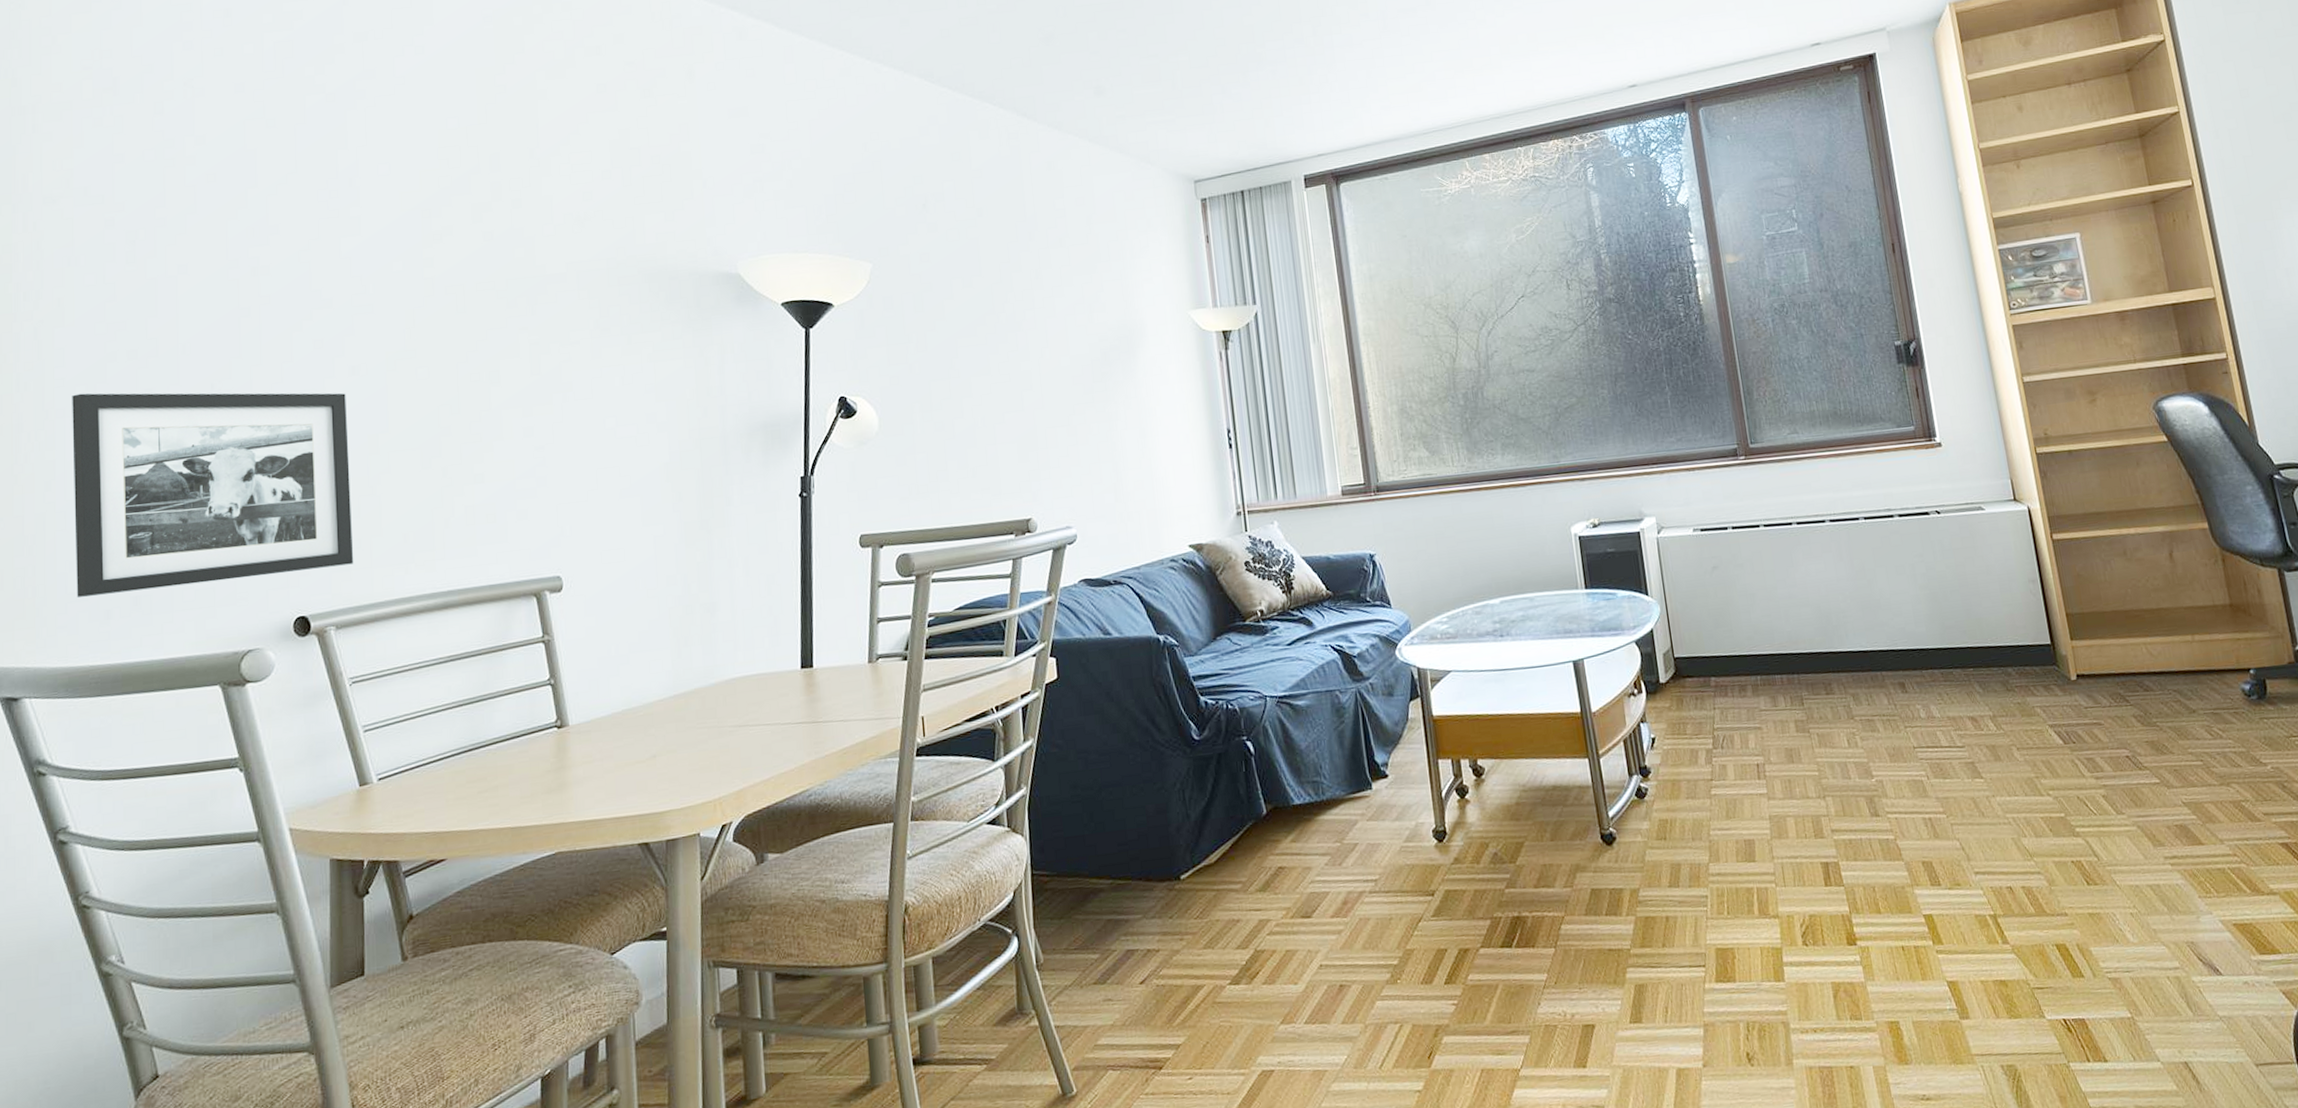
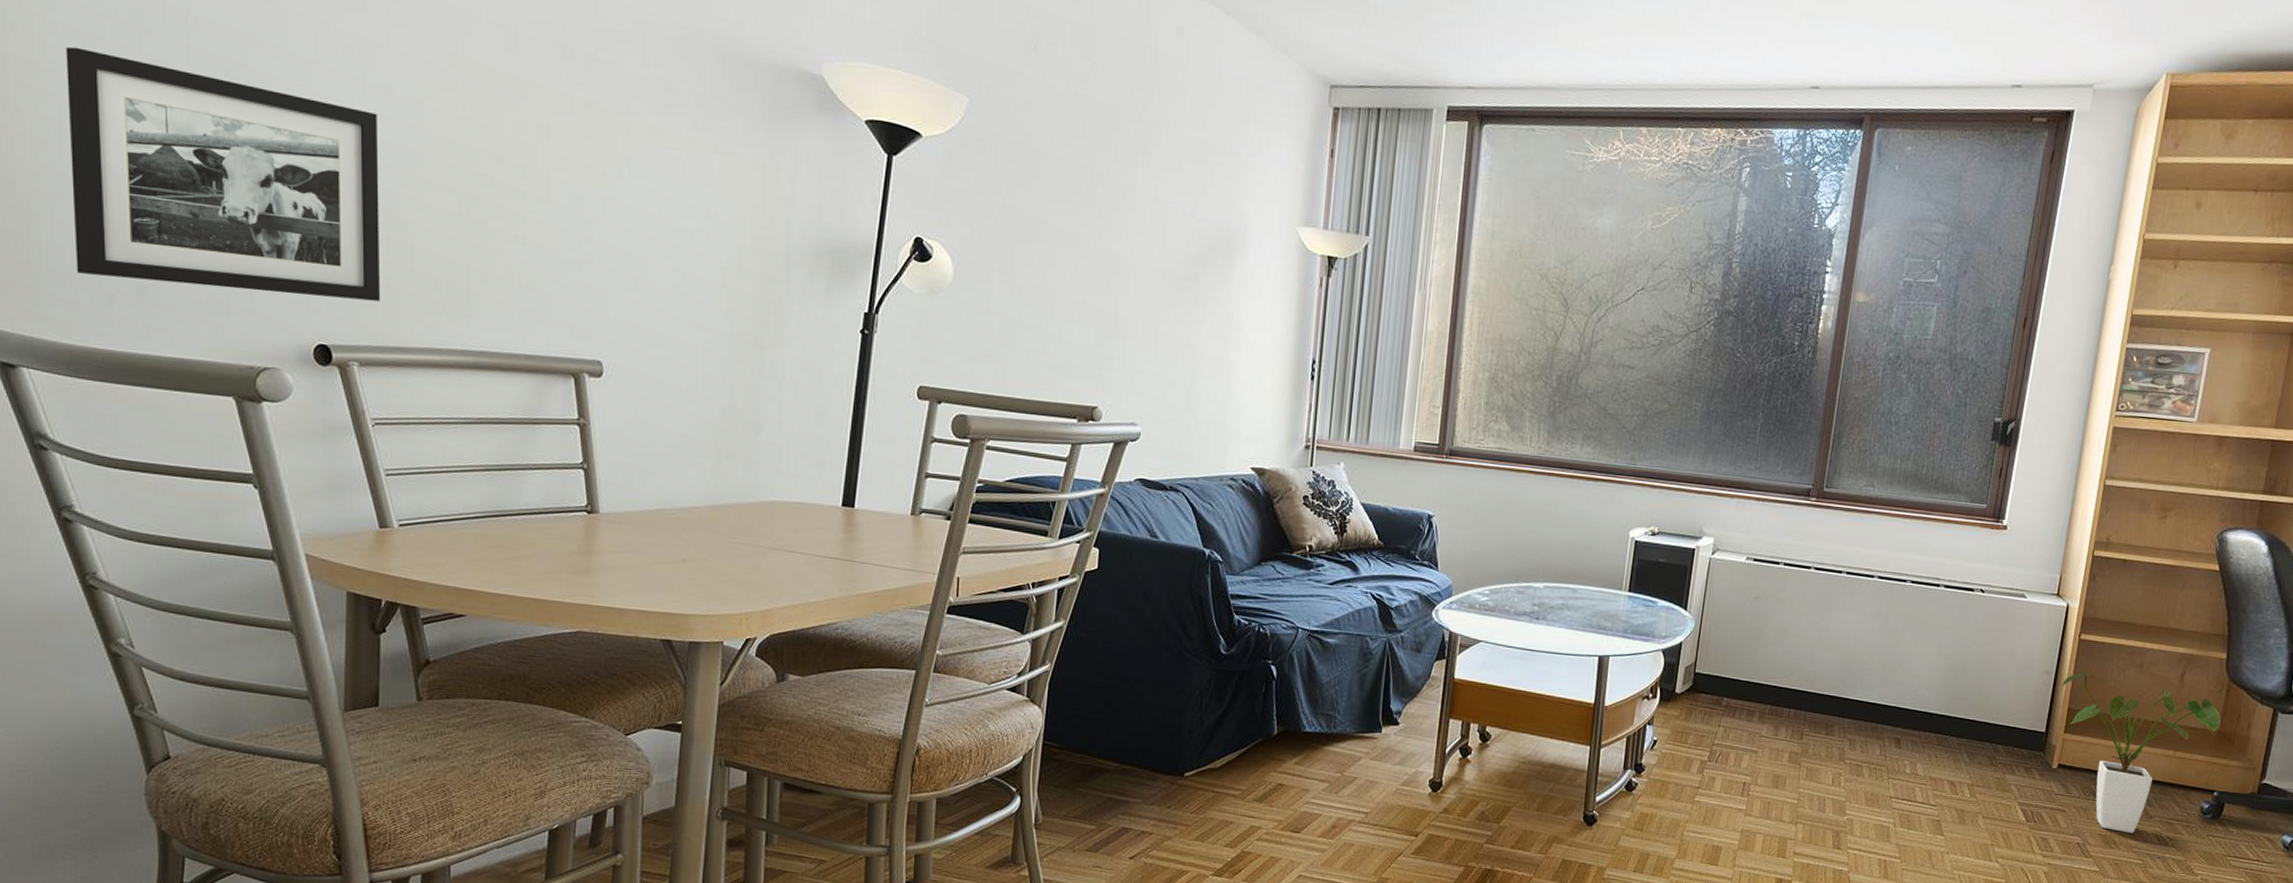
house plant: none [2051,568,2229,735] -> present [2062,670,2221,833]

